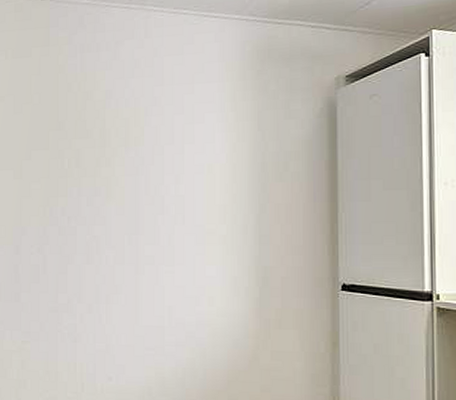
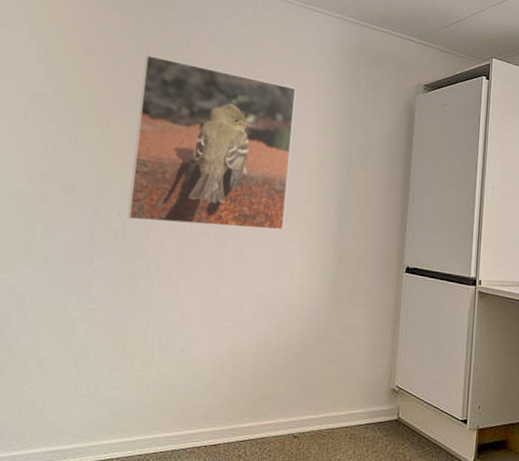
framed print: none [46,93,199,255] -> present [127,54,296,230]

